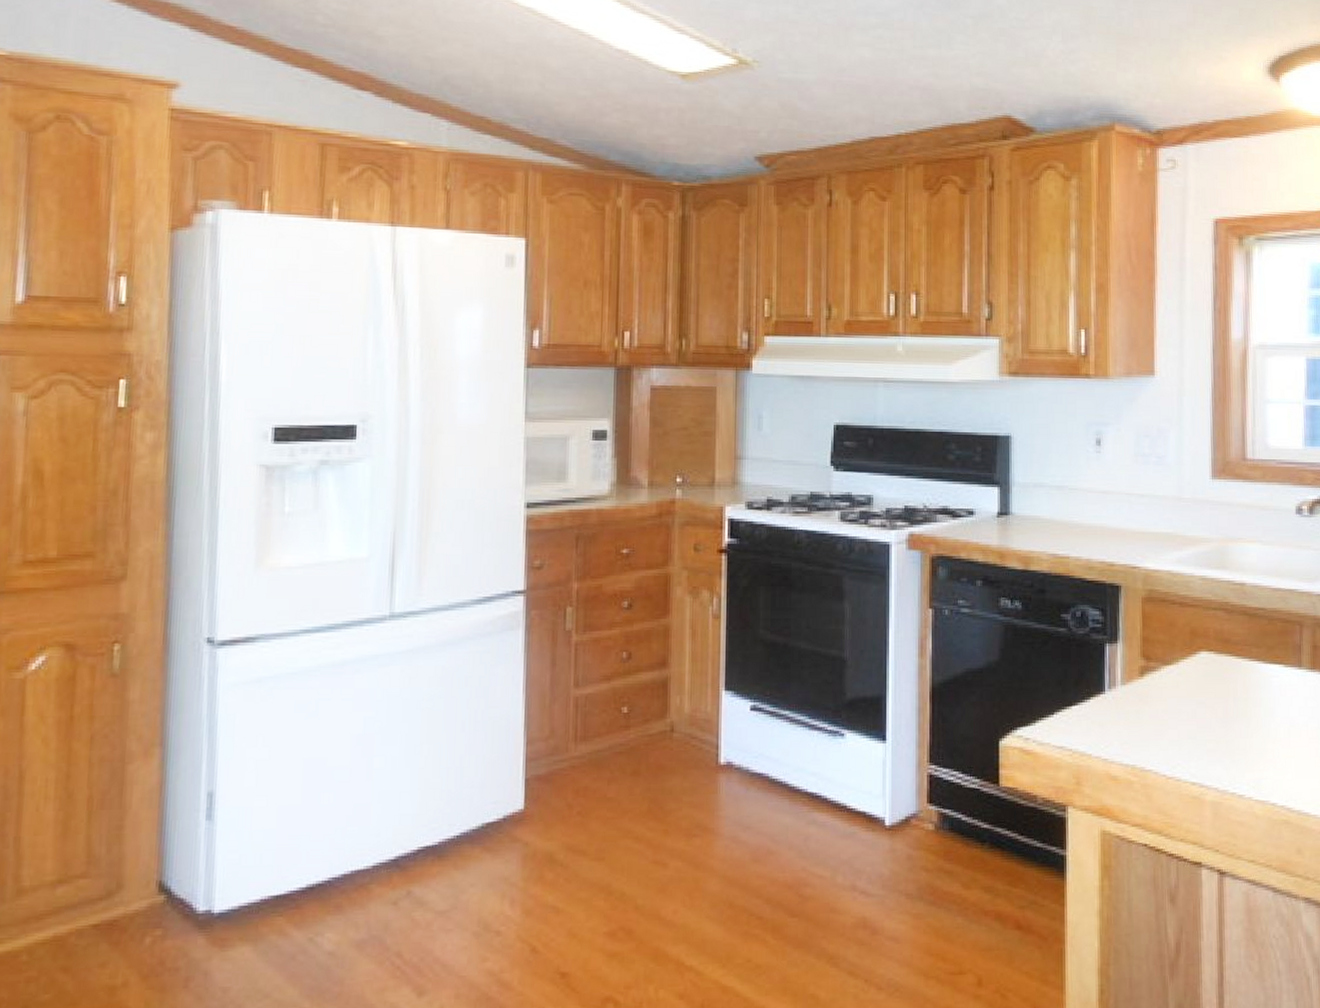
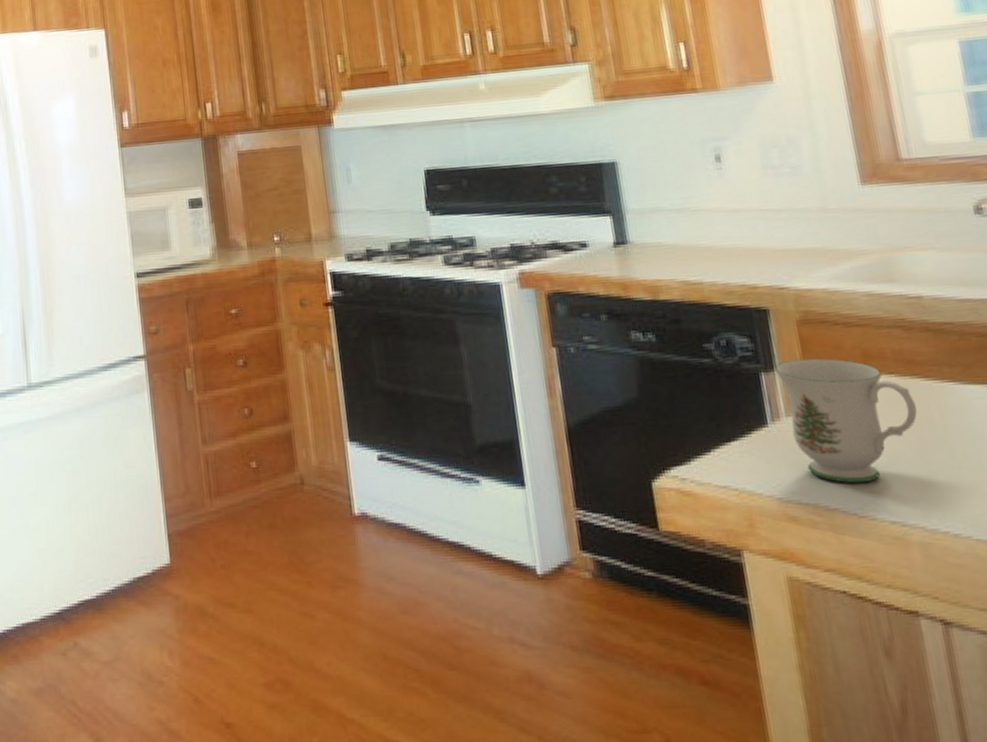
mug: none [1117,633,1226,748] -> present [774,358,918,484]

